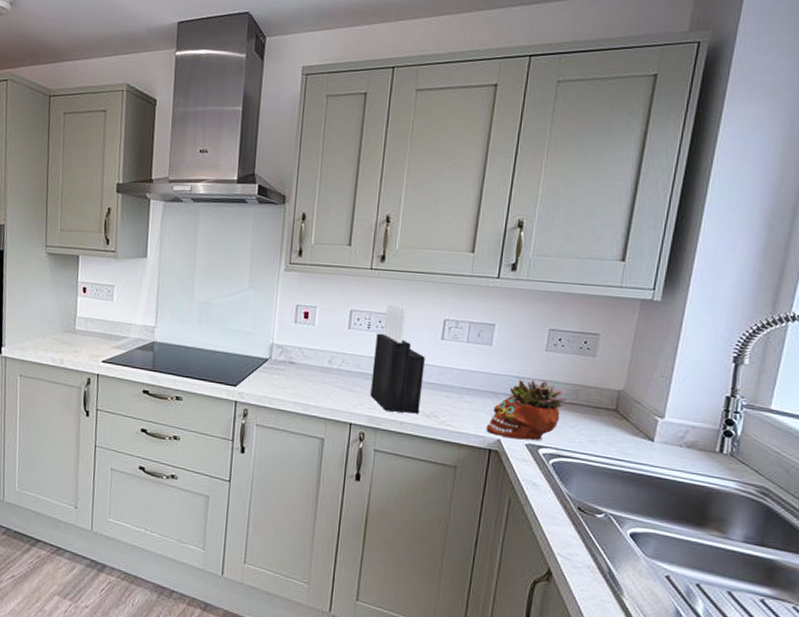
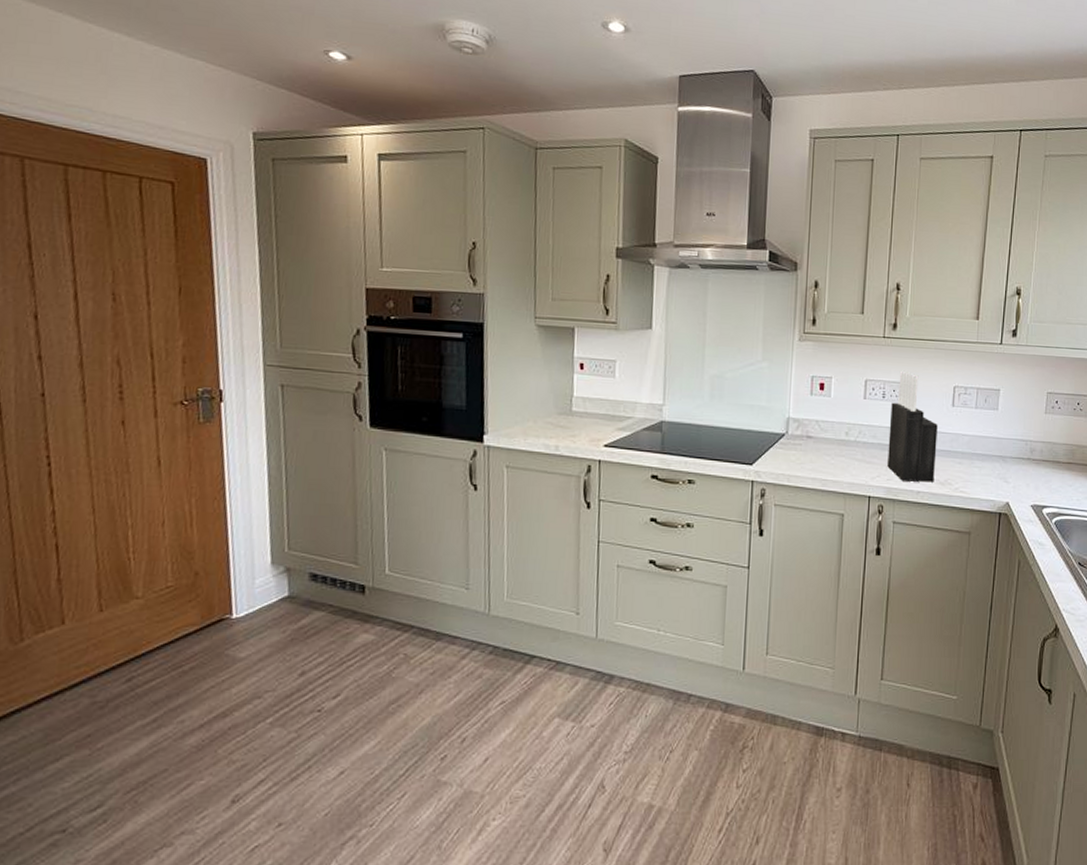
succulent planter: present [486,379,567,440] -> none [996,441,1065,501]

